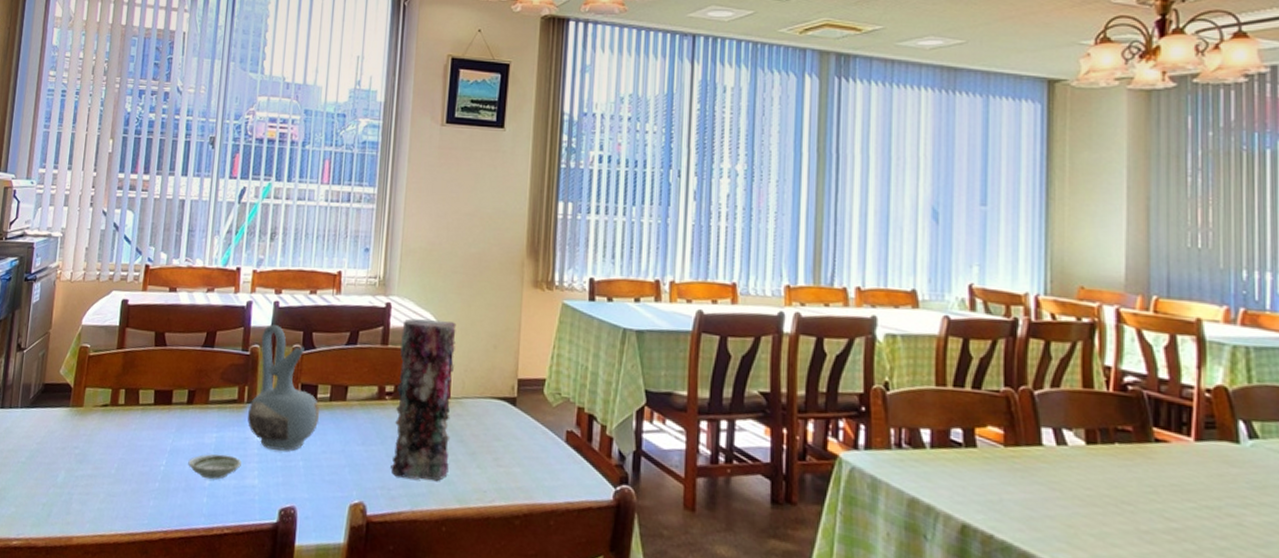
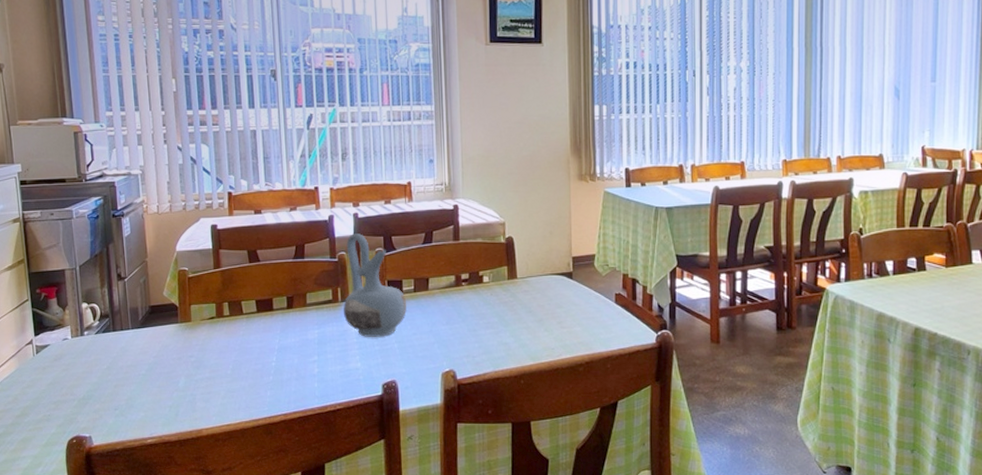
saucer: present [188,454,242,479] -> none [296,346,344,367]
vase: present [391,318,457,481] -> none [470,216,522,346]

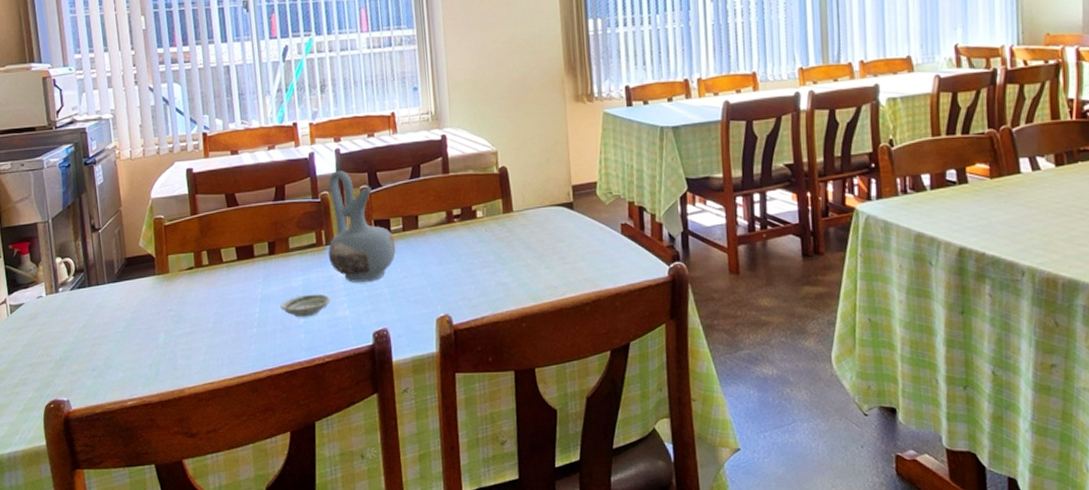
saucer: none [296,346,344,367] -> present [280,294,331,317]

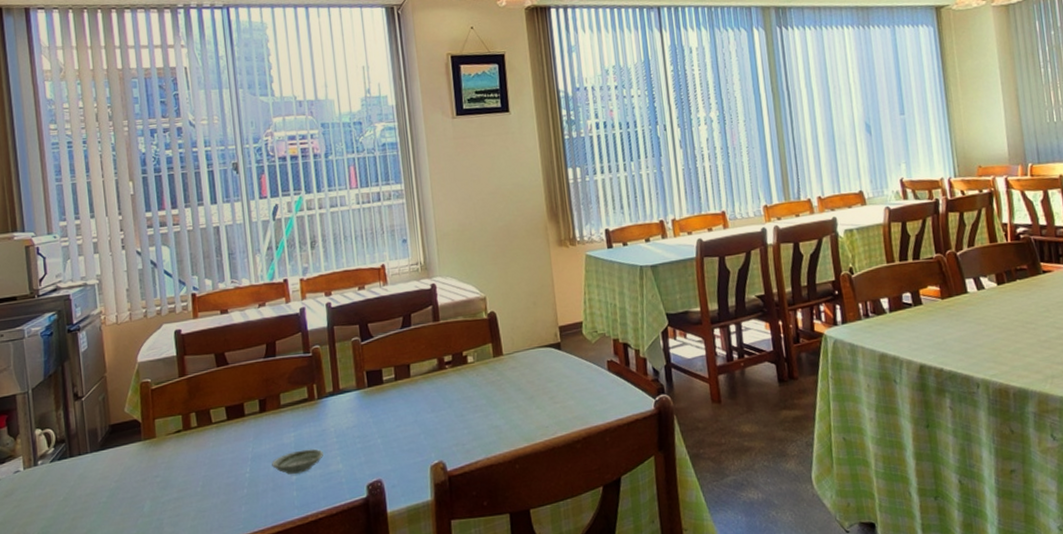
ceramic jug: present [328,171,396,282] -> none [320,324,388,435]

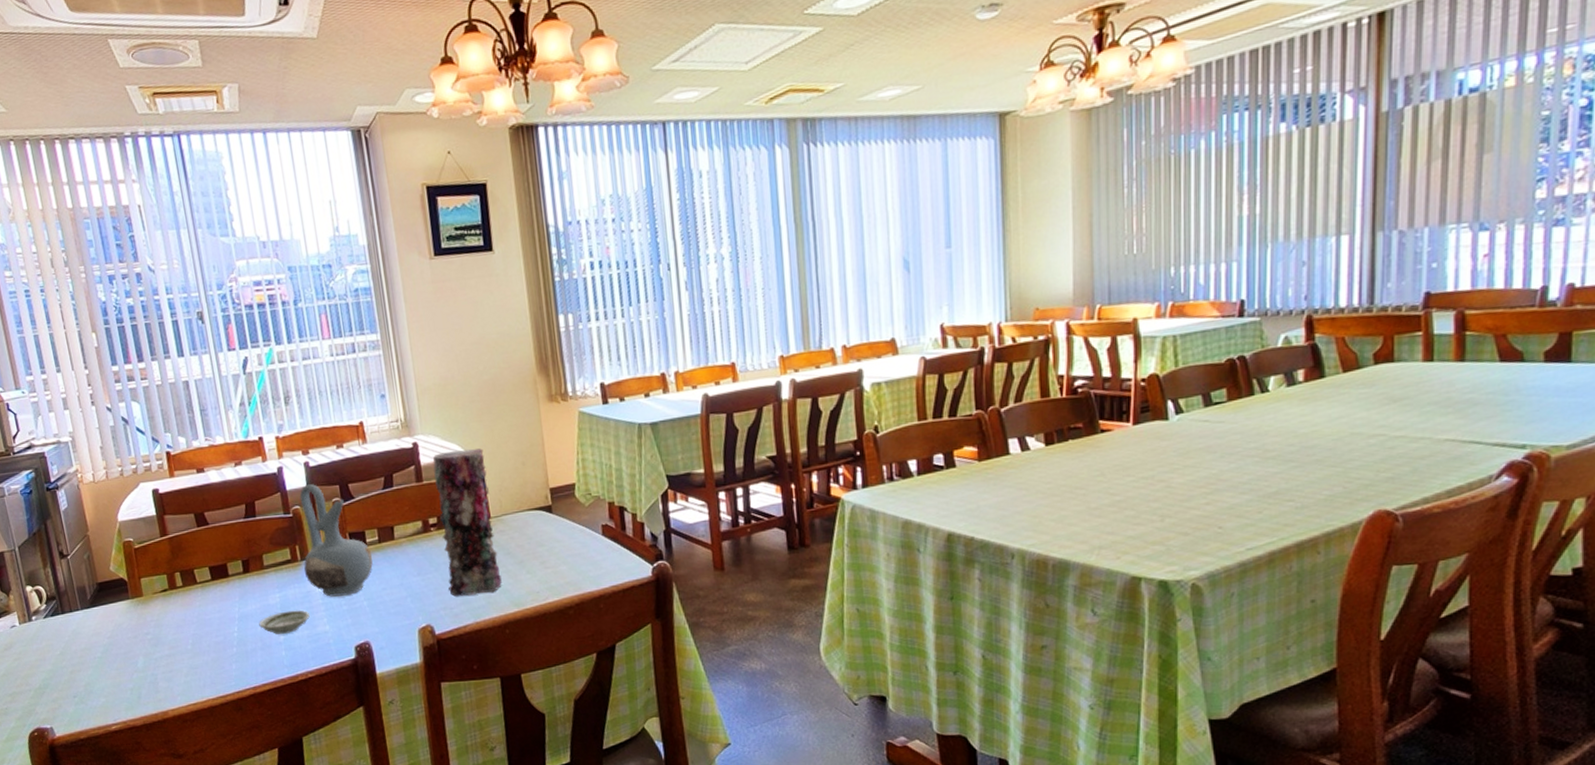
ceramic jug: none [320,324,388,435] -> present [299,484,373,597]
vase: none [449,289,513,433] -> present [432,448,502,597]

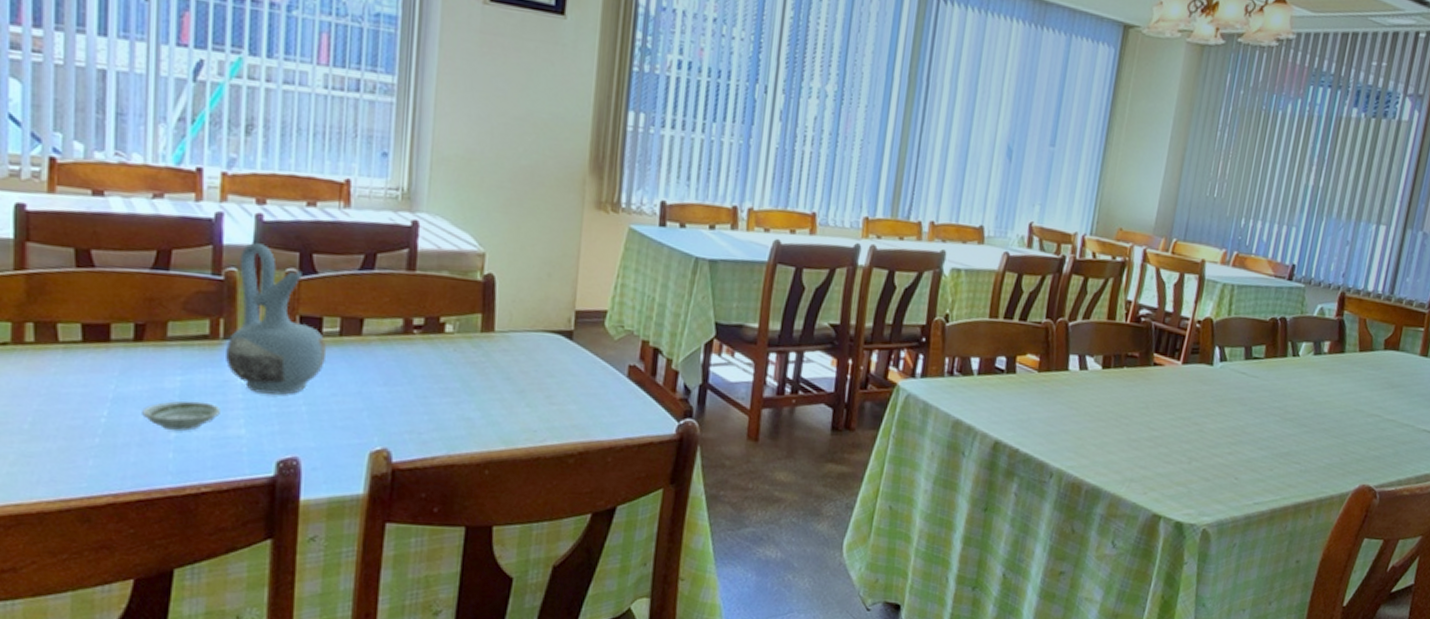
vase: present [432,448,502,597] -> none [421,240,503,422]

